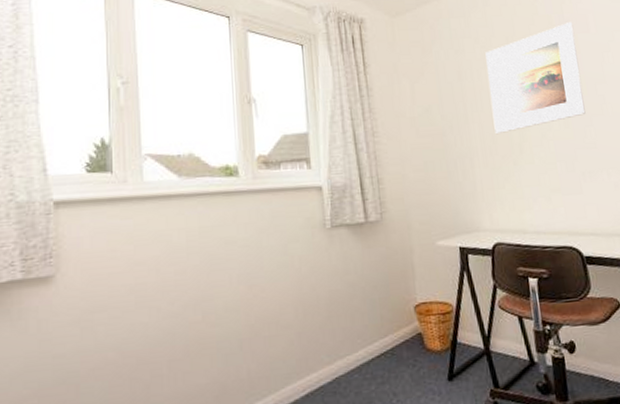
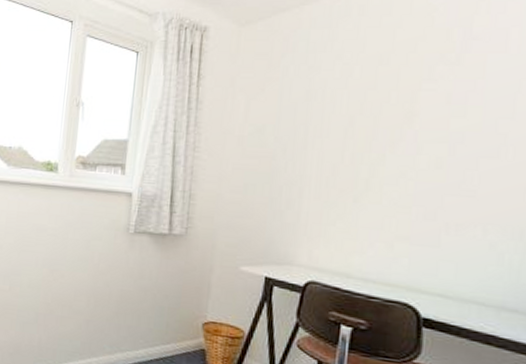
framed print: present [485,21,586,133] -> none [338,37,484,165]

